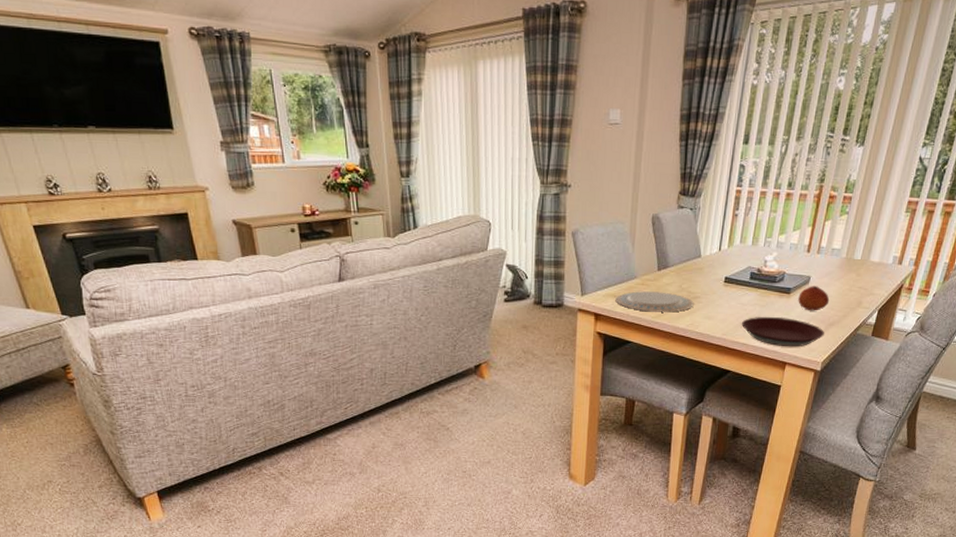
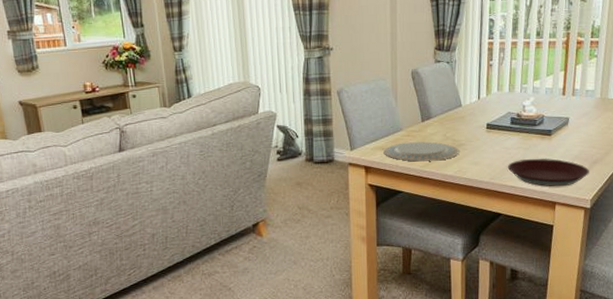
fruit: present [798,286,830,311] -> none [560,126,590,151]

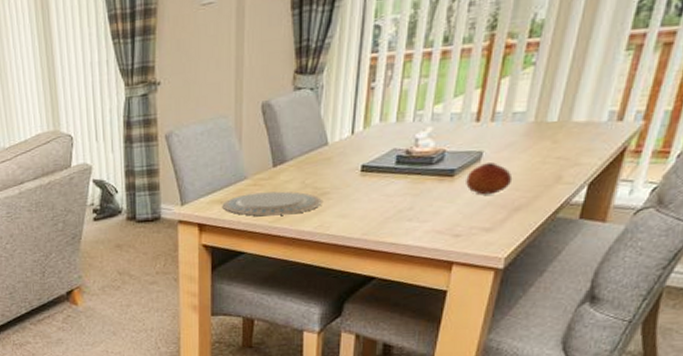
plate: present [508,158,589,187] -> none [388,205,507,243]
fruit: none [560,126,590,151] -> present [466,162,513,195]

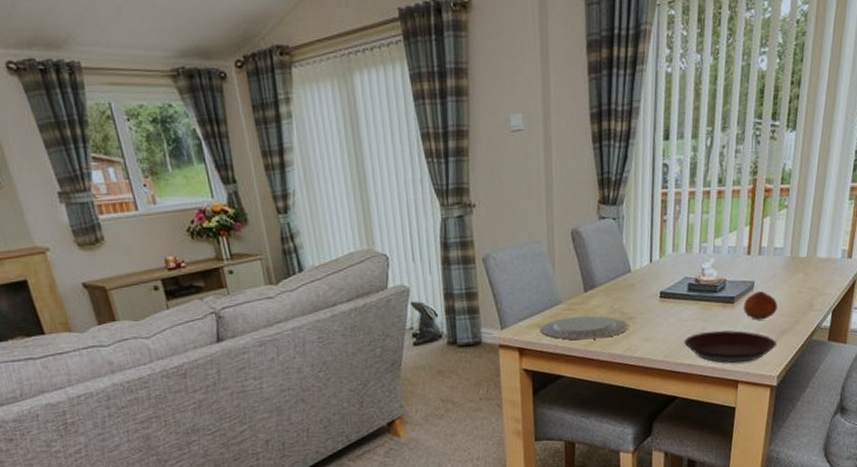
plate: none [388,205,507,243] -> present [685,329,776,363]

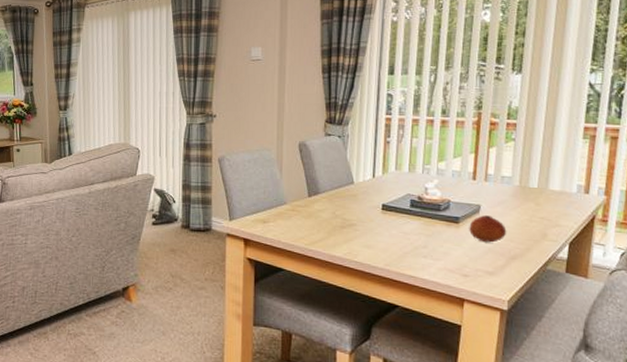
plate: present [540,315,629,340] -> none [265,217,350,240]
plate: present [685,329,776,363] -> none [407,246,506,282]

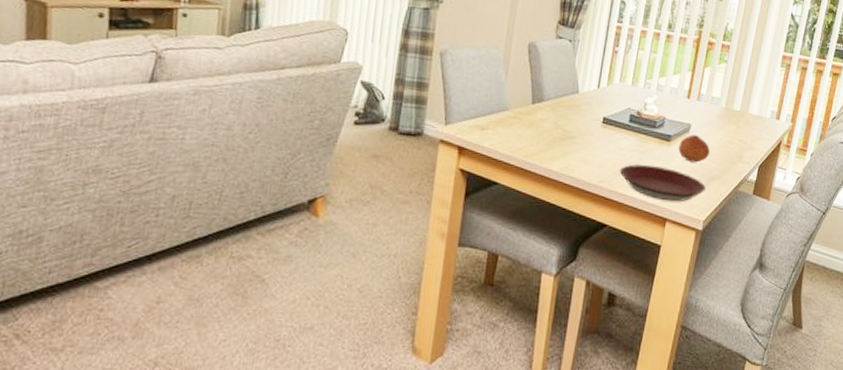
plate: none [407,246,506,282] -> present [620,164,705,202]

